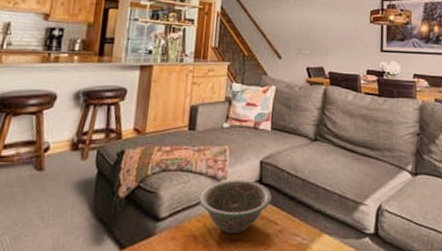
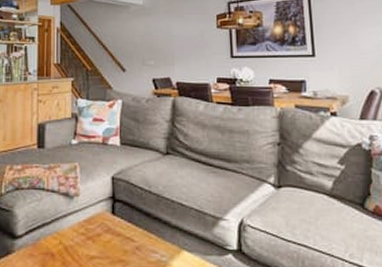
decorative bowl: present [199,180,272,234] -> none [53,197,126,252]

